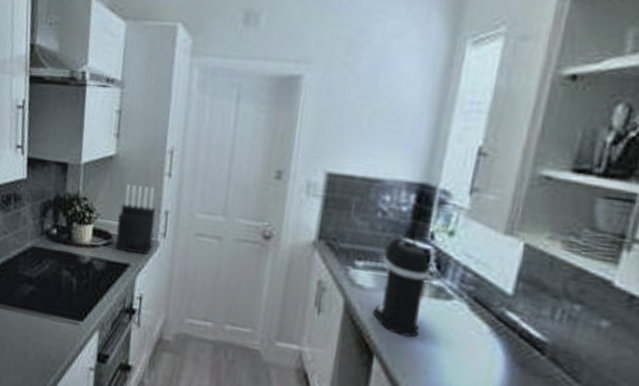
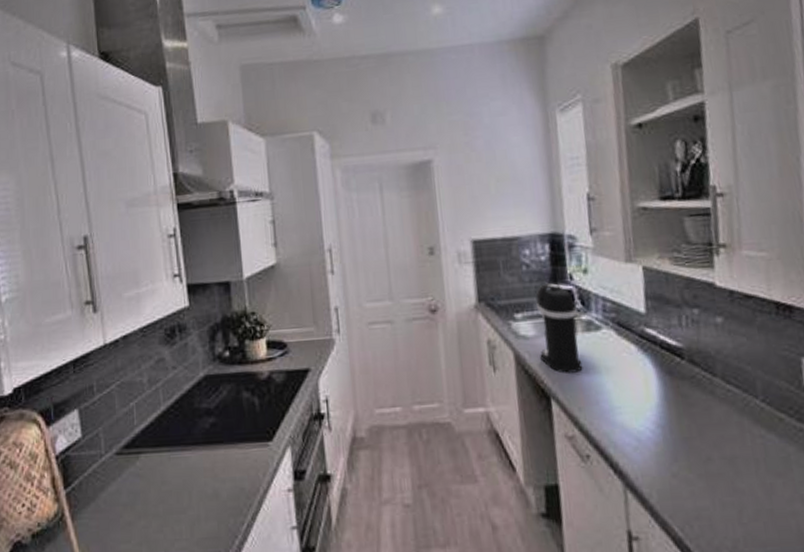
knife block: present [115,184,156,255] -> none [290,287,329,357]

